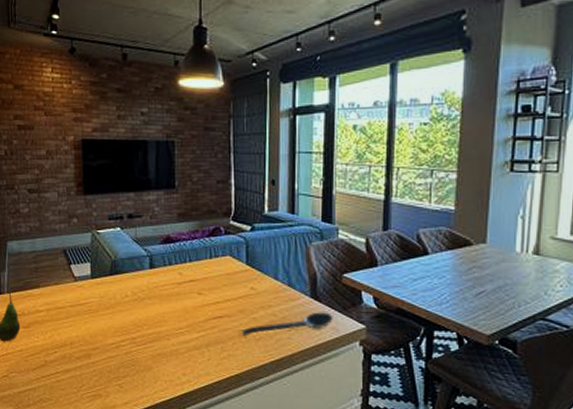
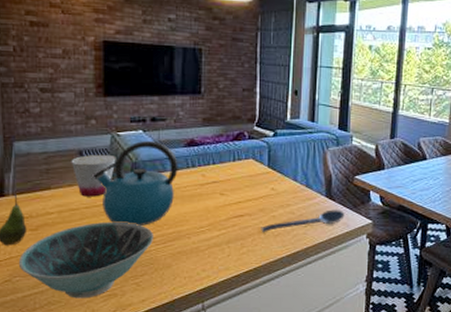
bowl: none [14,320,134,398] -> present [18,221,153,299]
cup: none [56,252,97,296] -> present [71,154,116,197]
kettle: none [76,237,156,325] -> present [92,140,178,226]

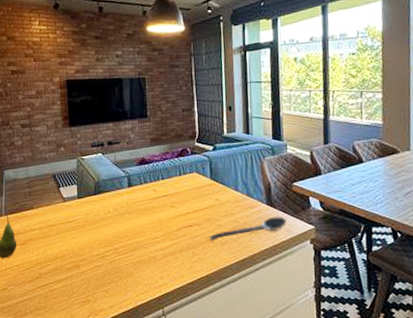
bowl: present [18,221,153,299] -> none [12,235,117,305]
cup: present [71,154,116,197] -> none [47,176,83,214]
kettle: present [92,140,178,226] -> none [64,161,133,238]

